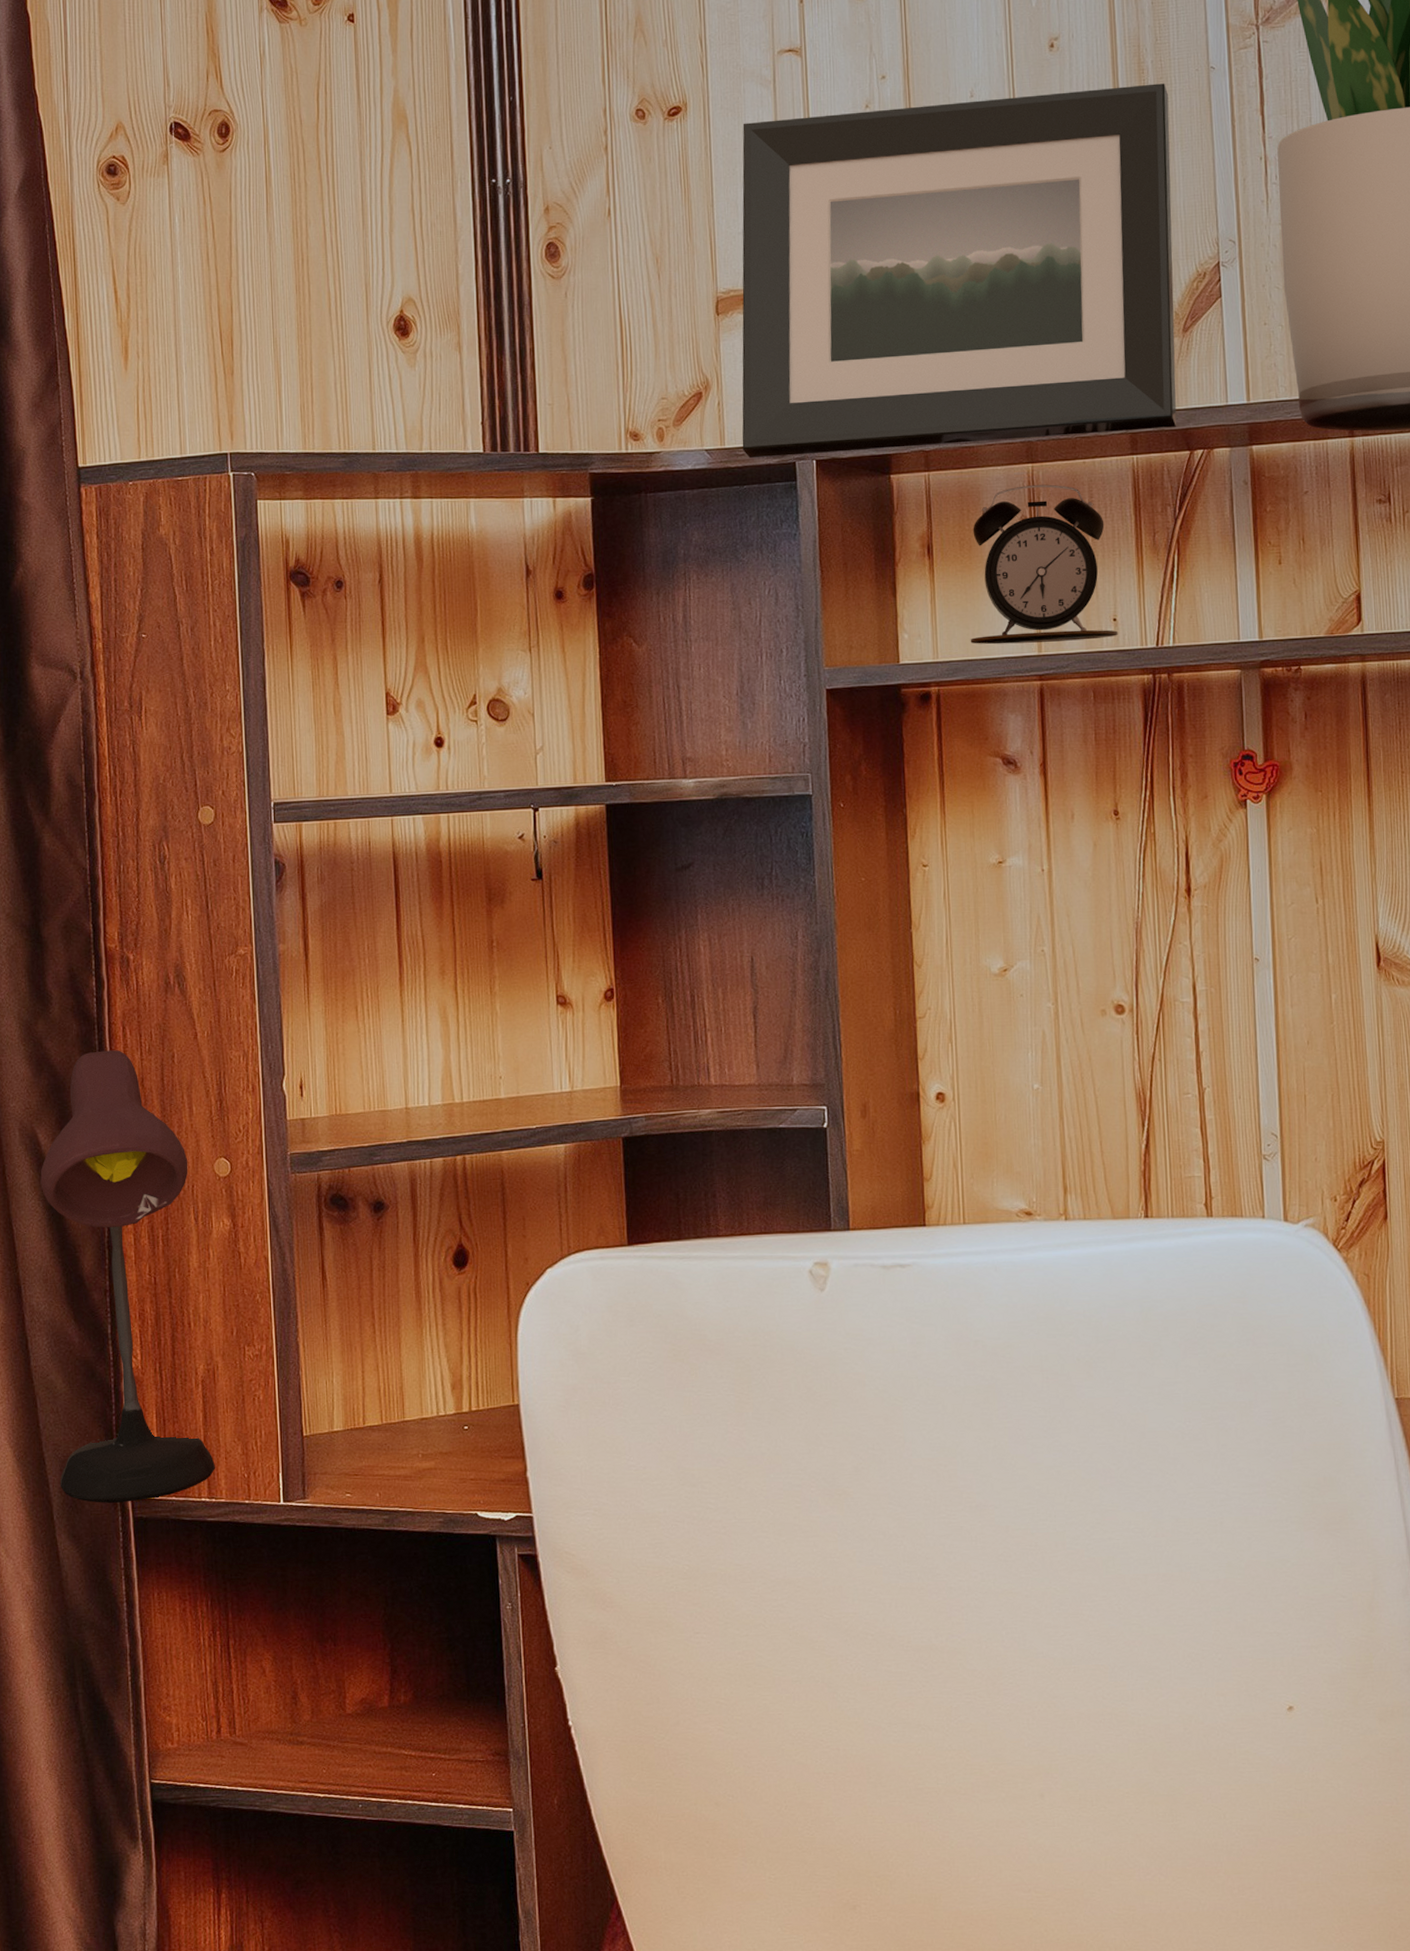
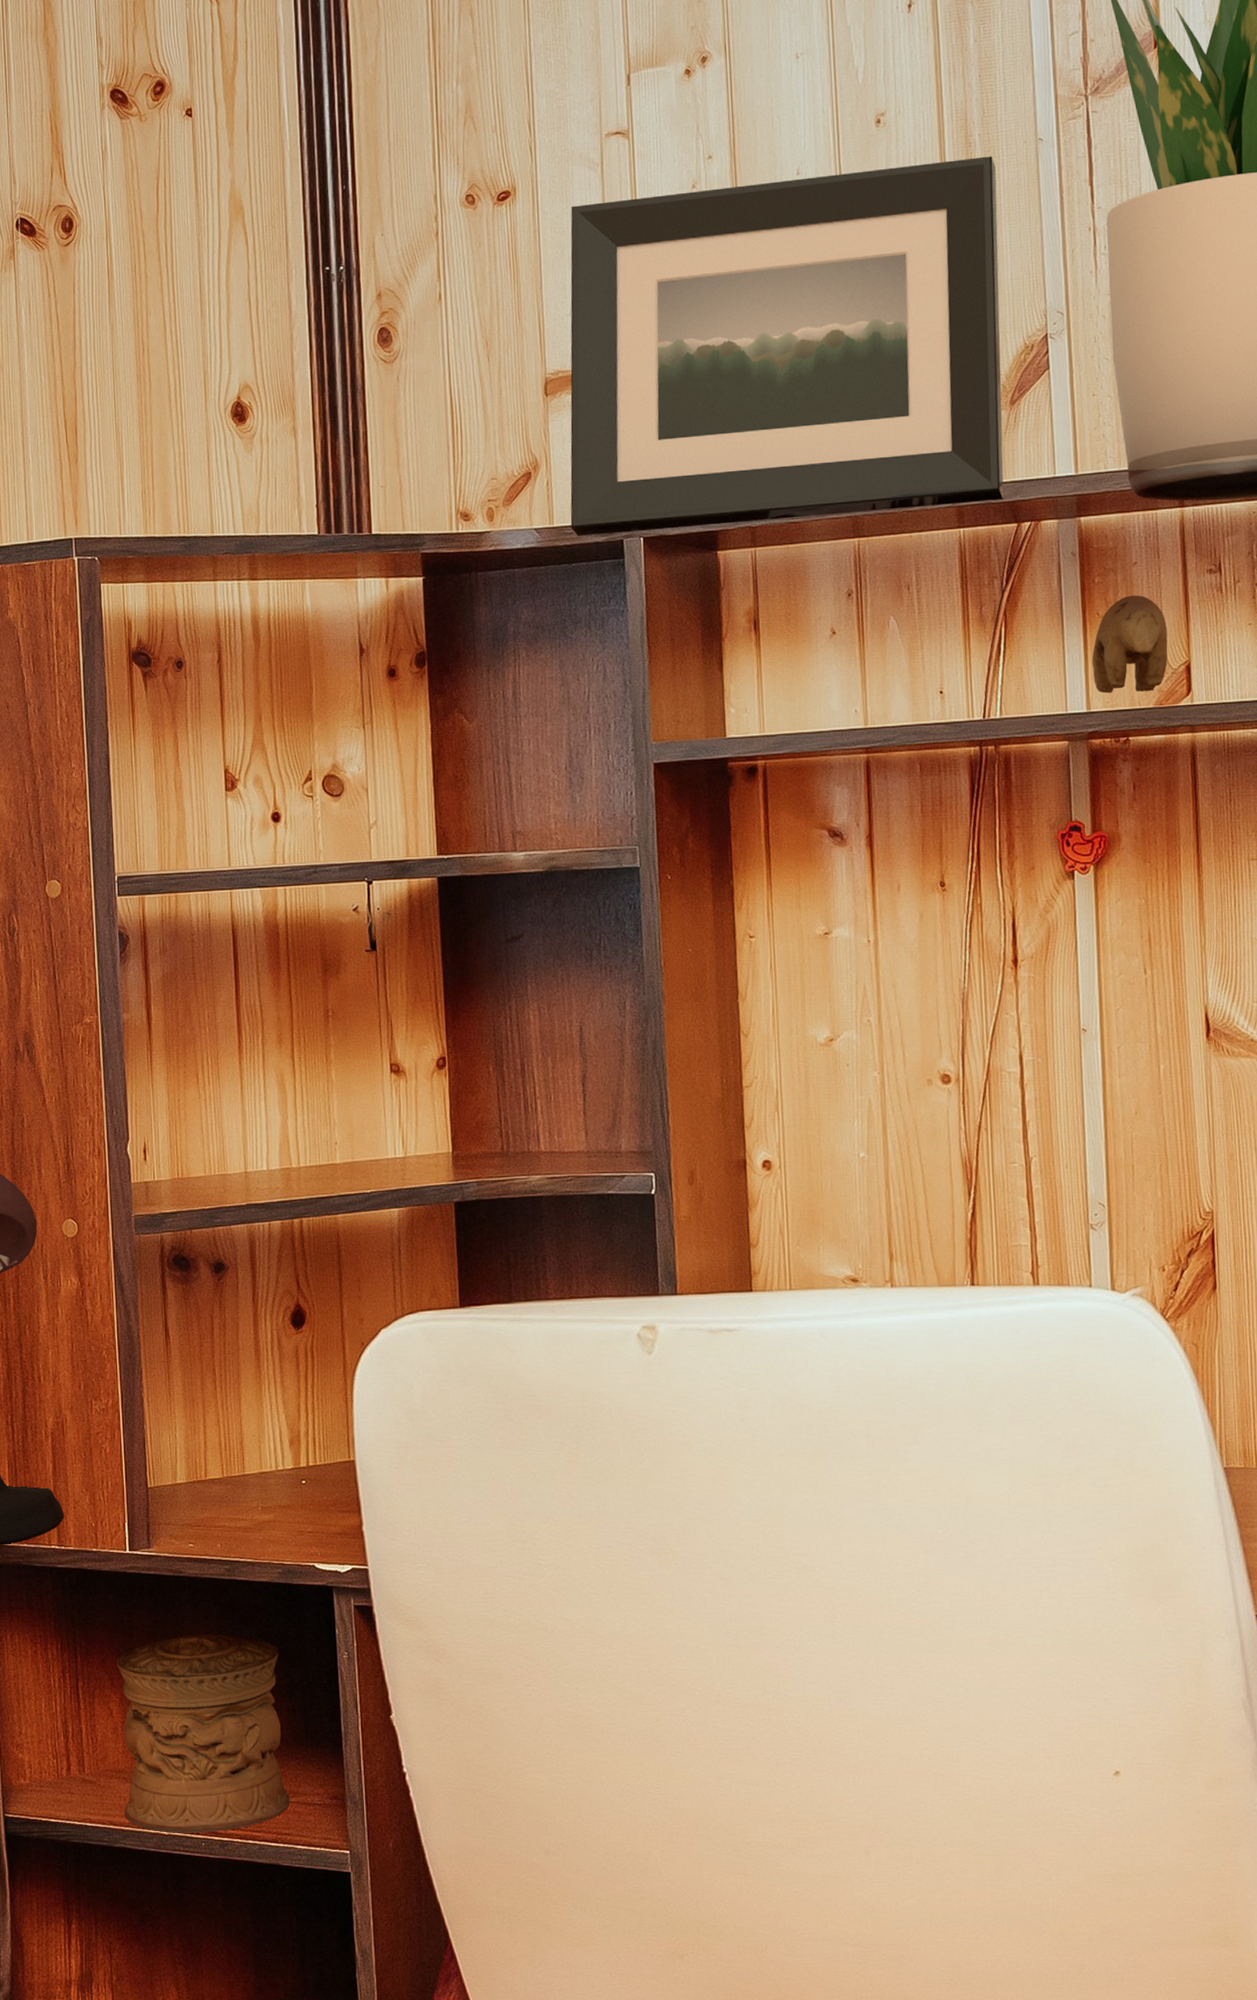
decorative box: none [270,1586,451,1795] -> present [117,1633,290,1833]
alarm clock: present [970,484,1118,645] -> none [796,558,945,718]
figurine: none [1263,524,1339,622] -> present [1091,595,1168,694]

